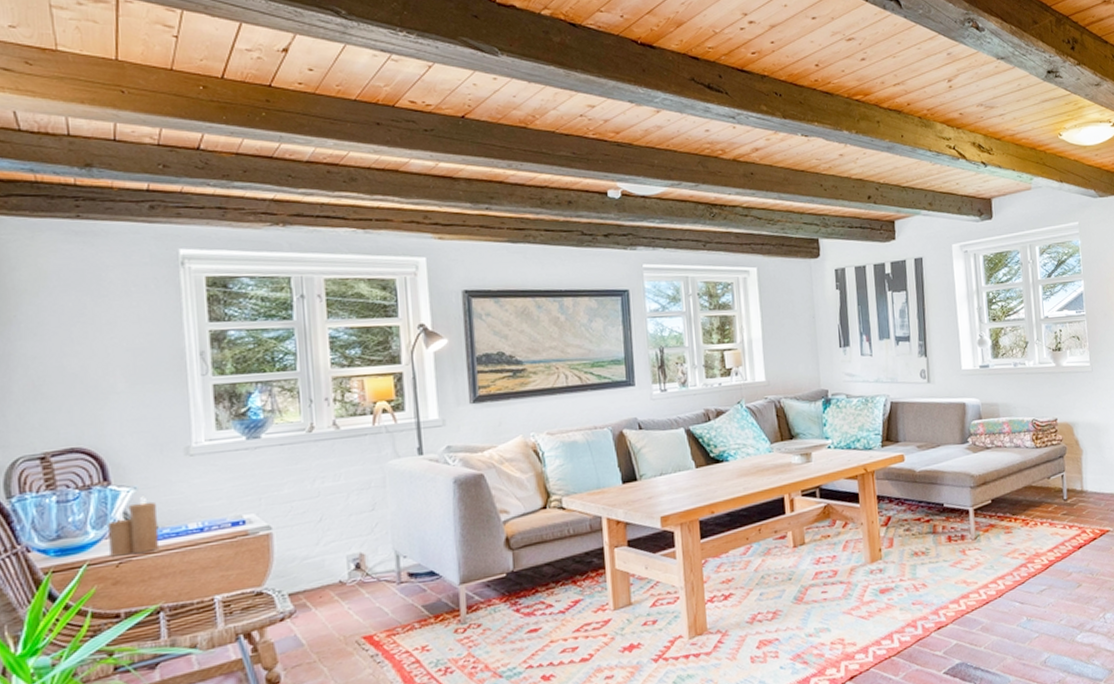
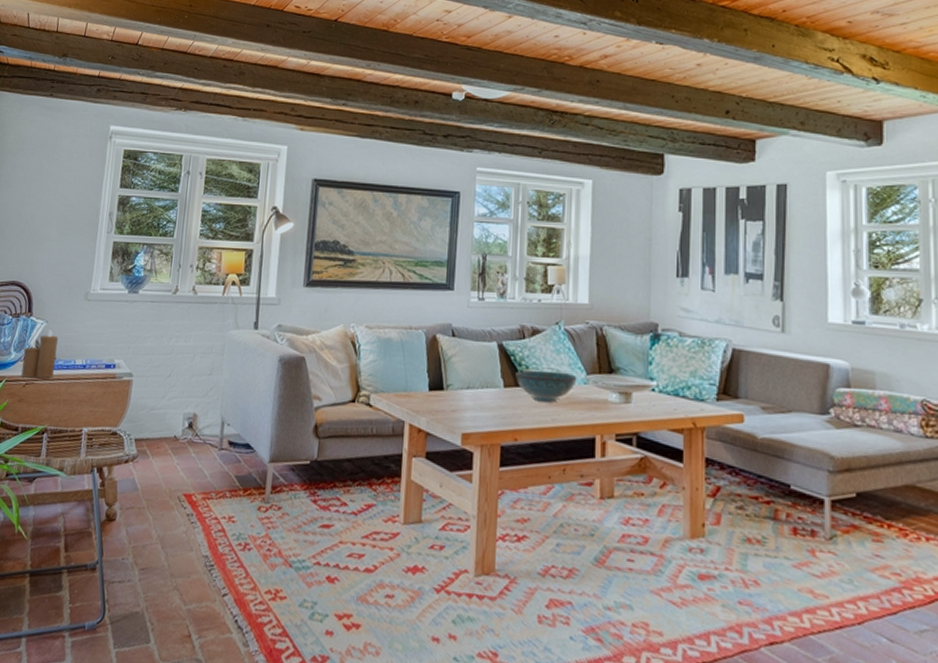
decorative bowl: none [705,445,763,475] -> present [515,370,577,403]

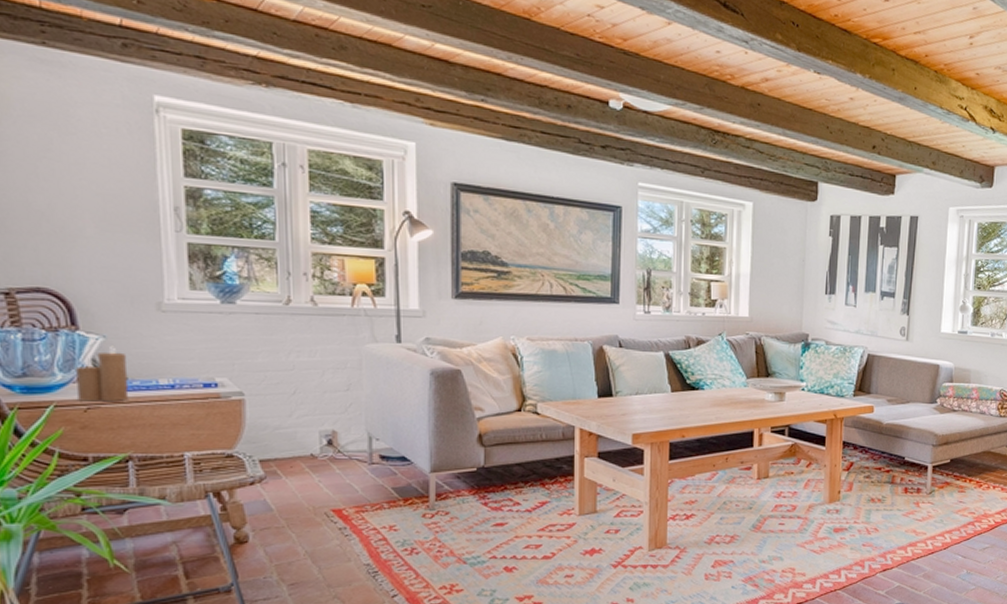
decorative bowl: present [515,370,577,403] -> none [682,376,738,404]

